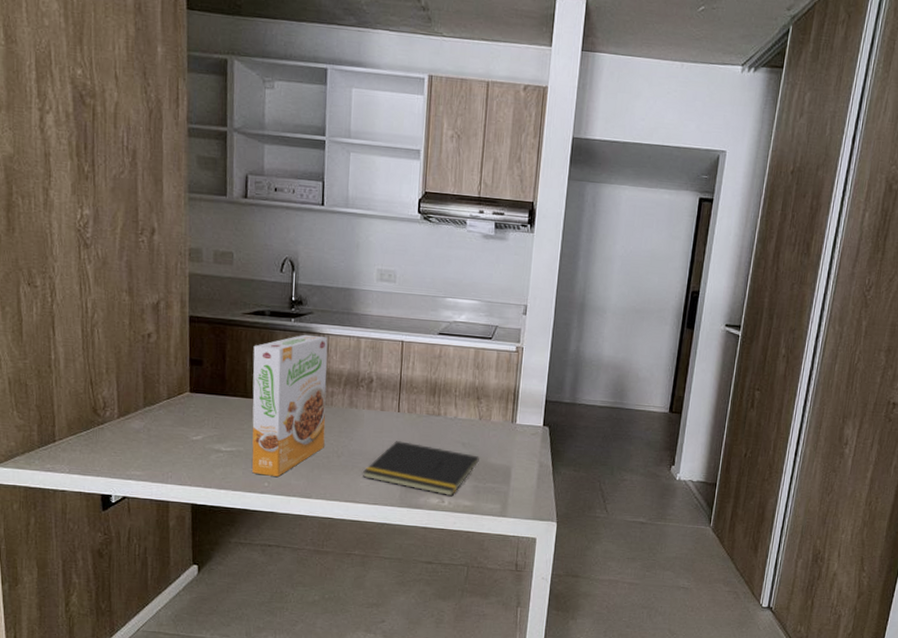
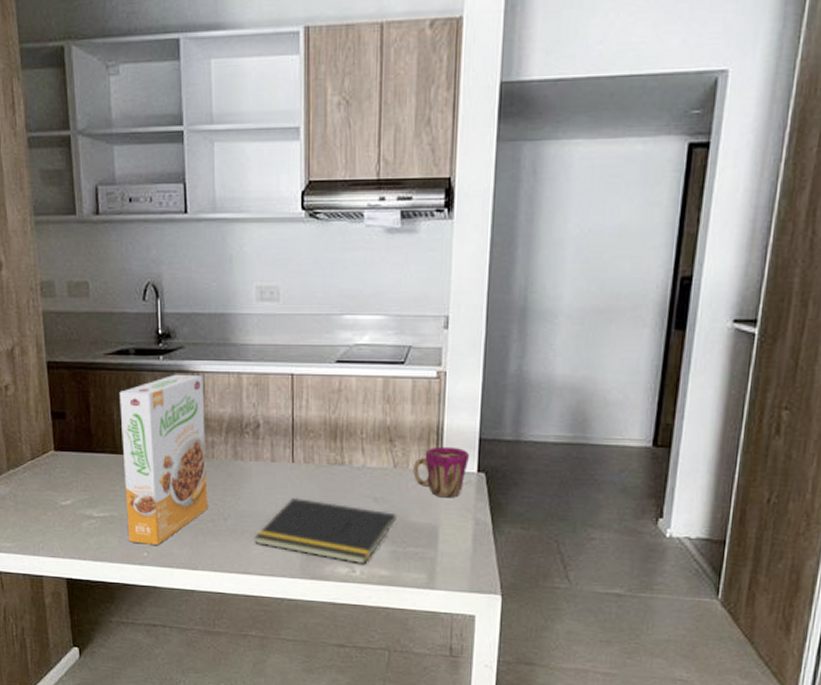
cup: none [494,404,537,445] -> present [413,446,469,498]

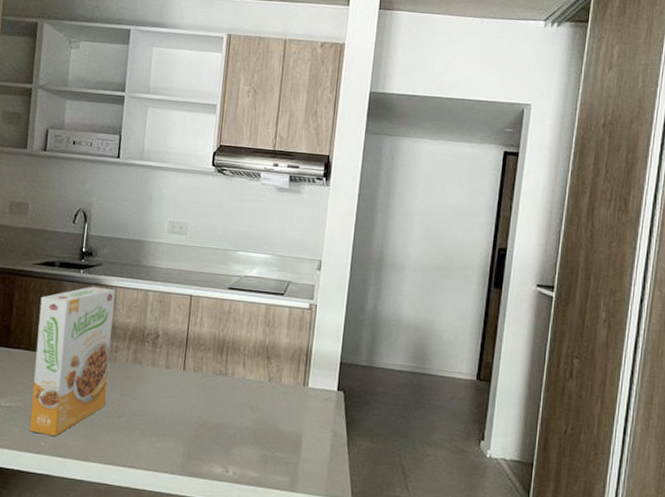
notepad: present [255,498,397,565] -> none [143,402,268,466]
cup: present [413,446,469,498] -> none [284,366,331,411]

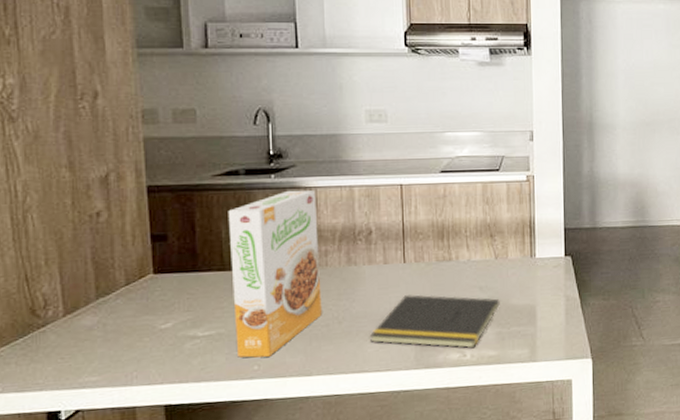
notepad: none [143,402,268,466] -> present [370,294,500,349]

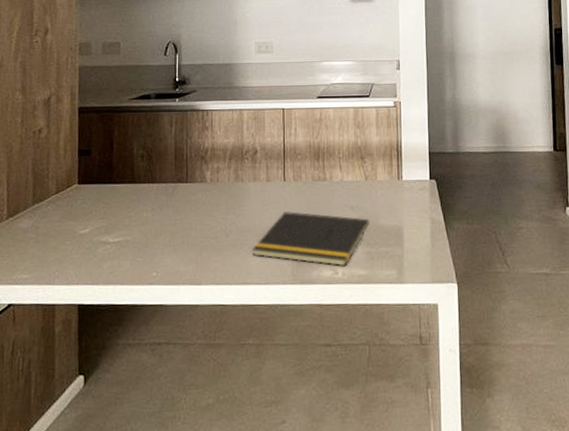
cereal box: present [228,190,322,358] -> none [139,112,213,265]

